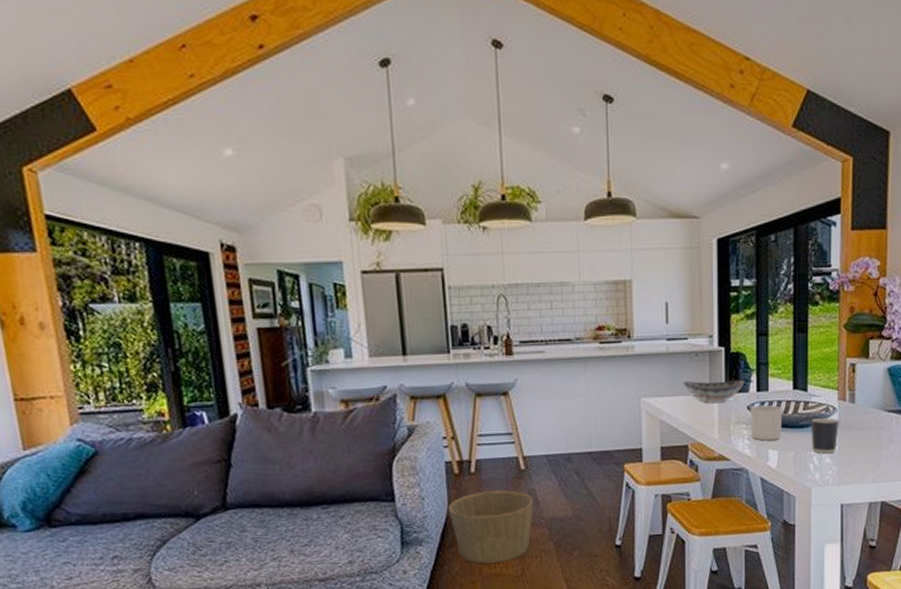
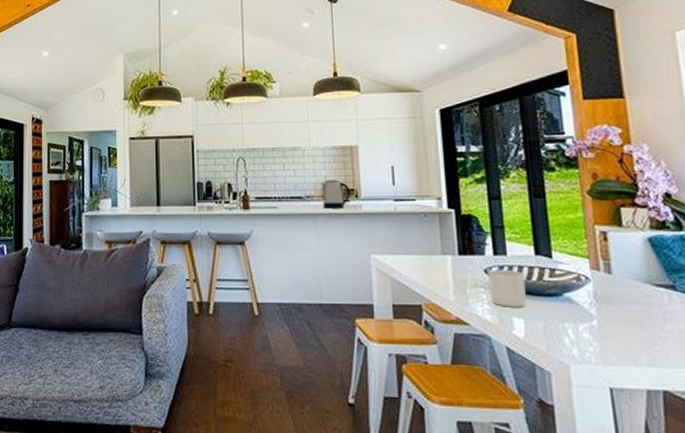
basket: present [448,490,533,564] -> none [187,333,266,406]
kettle: none [591,318,623,353] -> present [321,179,351,210]
decorative bowl: present [683,380,745,404] -> none [413,240,480,265]
mug: present [810,417,839,454] -> none [559,286,596,328]

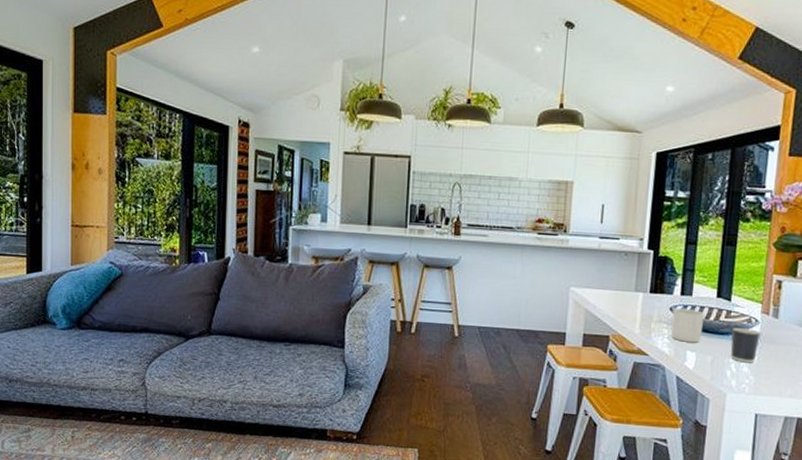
kettle: present [321,179,351,210] -> none [532,212,561,243]
mug: none [559,286,596,328] -> present [730,327,761,363]

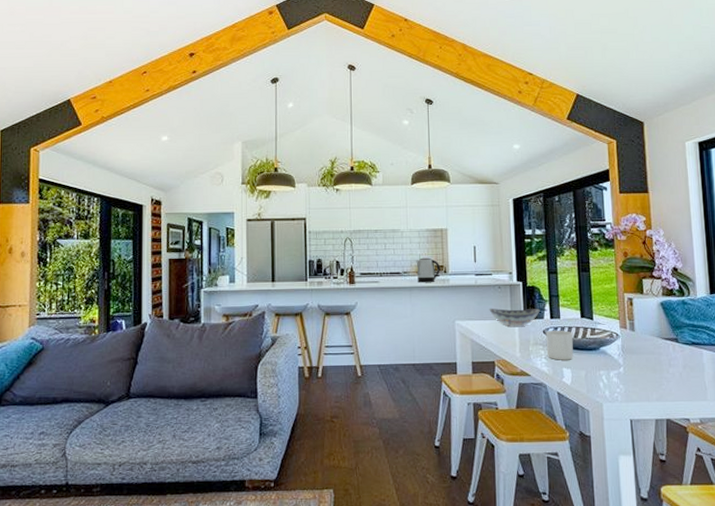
kettle: none [532,212,561,243] -> present [416,257,441,283]
decorative bowl: none [610,276,670,302] -> present [489,308,540,327]
mug: present [730,327,761,363] -> none [597,342,623,374]

